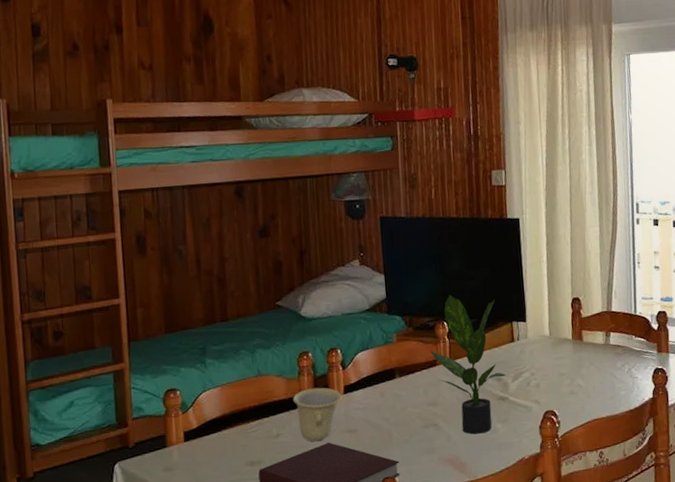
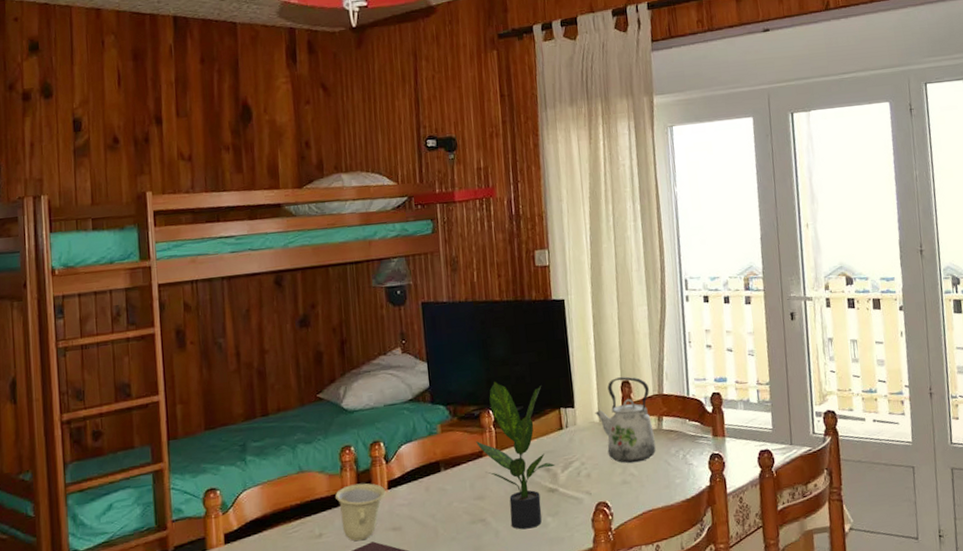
kettle: none [546,294,603,375] -> present [595,376,656,463]

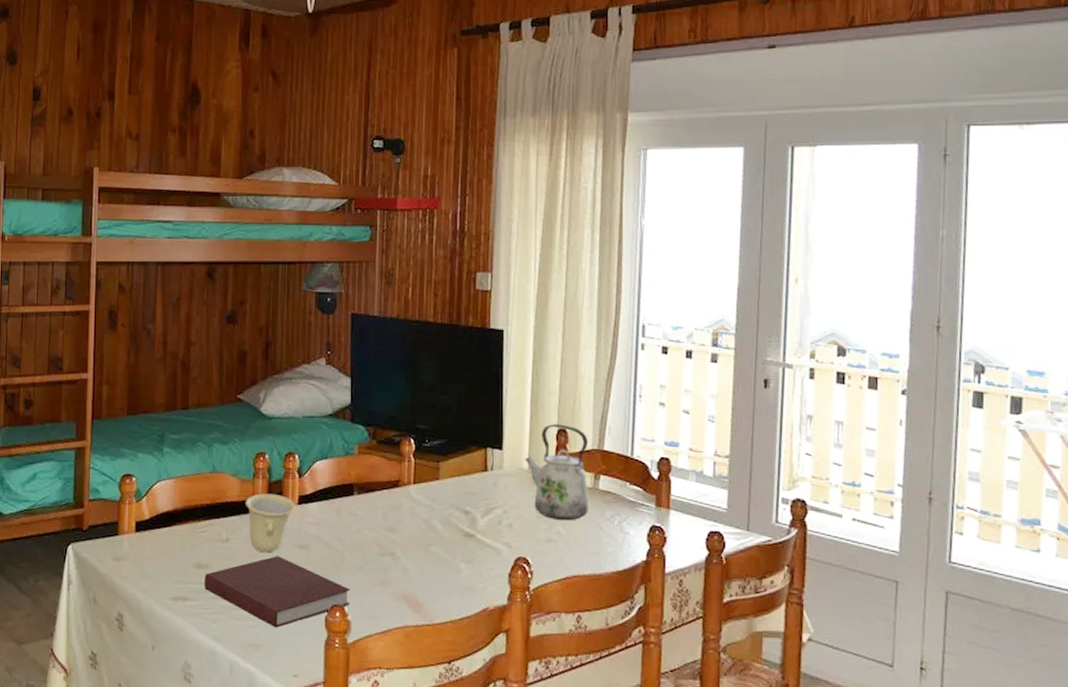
potted plant: present [476,382,556,530] -> none [394,409,475,572]

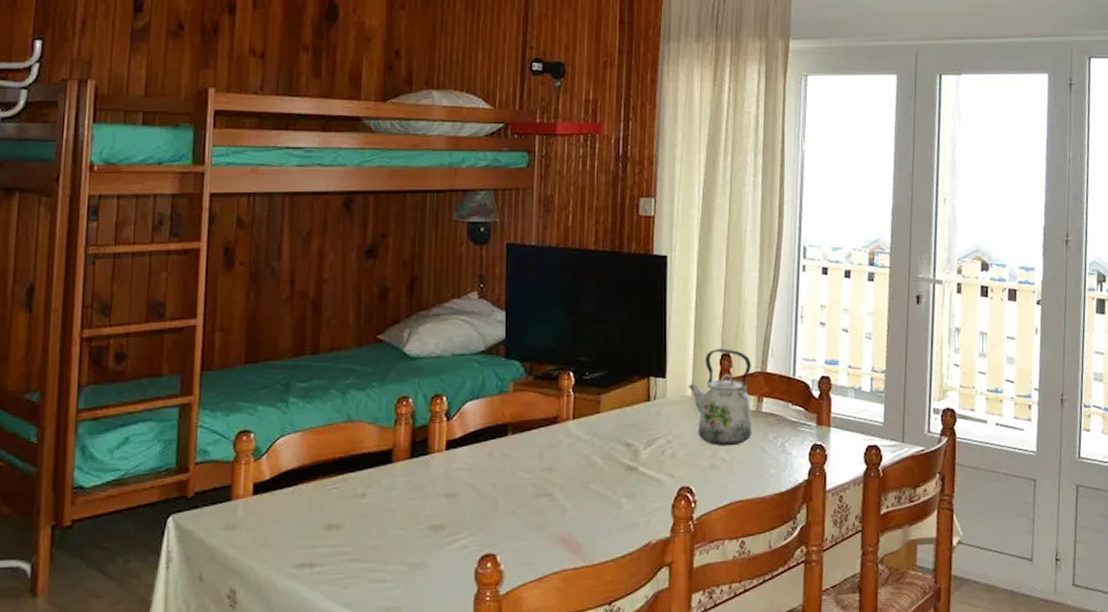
notebook: present [204,556,350,628] -> none [336,508,503,587]
cup: present [245,493,297,553] -> none [384,440,444,506]

